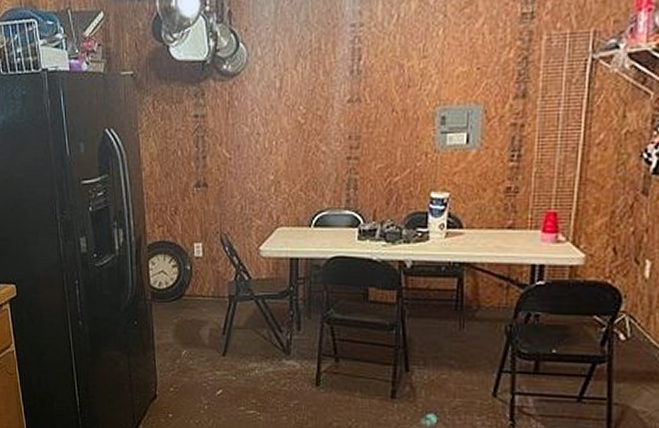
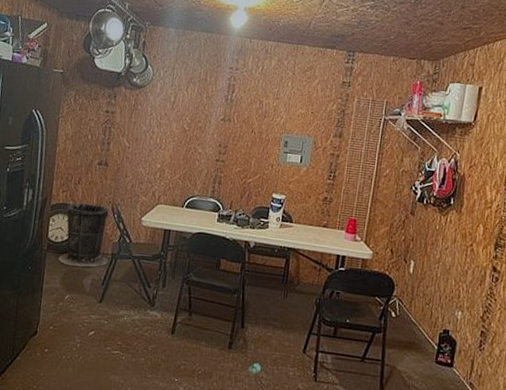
trash can: none [166,238,226,316] -> present [58,203,109,268]

